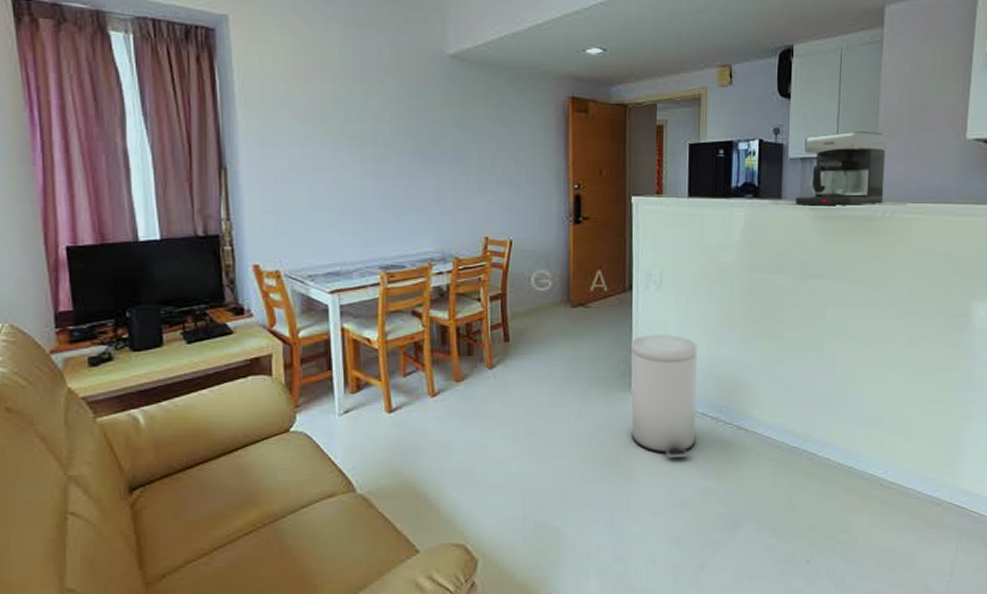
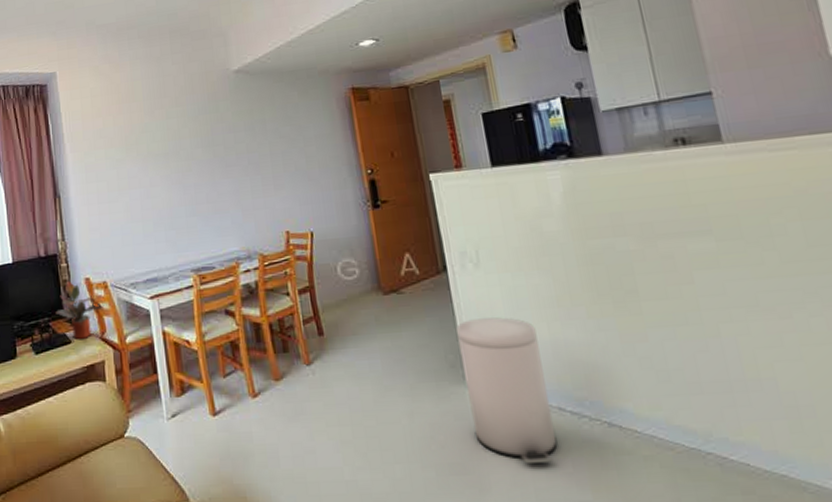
potted plant: none [214,266,274,331] -> present [55,280,103,340]
coffee maker: present [795,131,886,206] -> none [616,67,736,160]

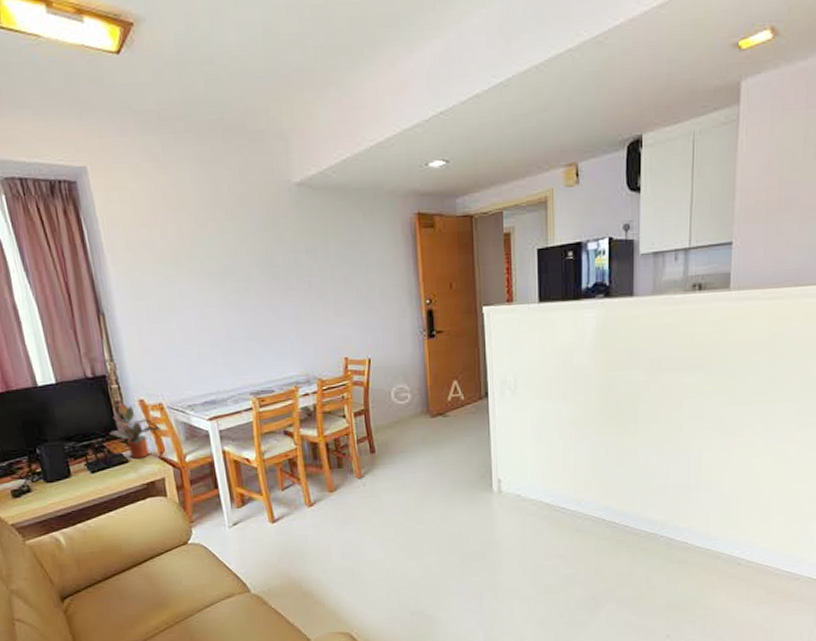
pedal bin: present [456,317,558,465] -> none [490,436,556,550]

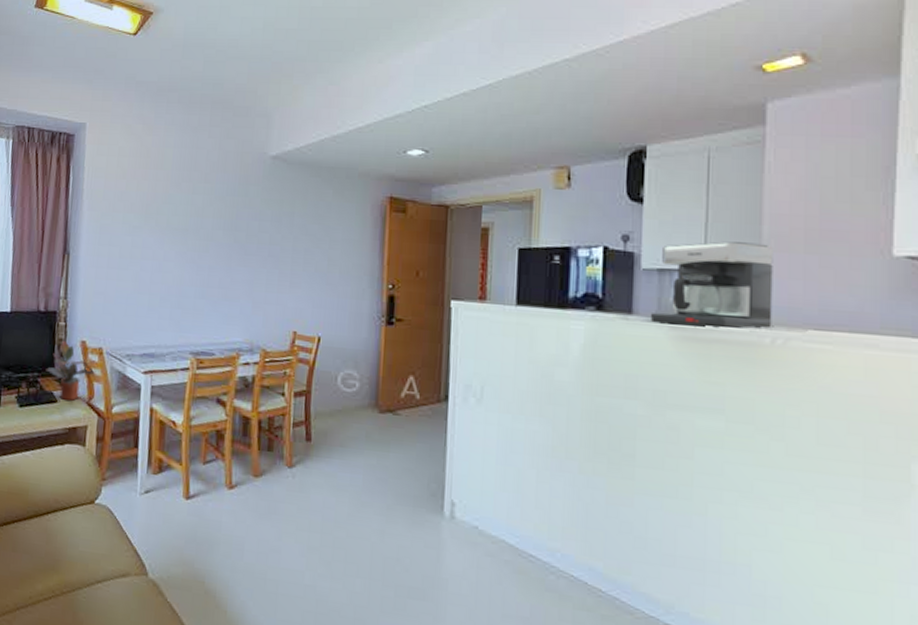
coffee maker: none [647,218,743,301] -> present [649,241,774,329]

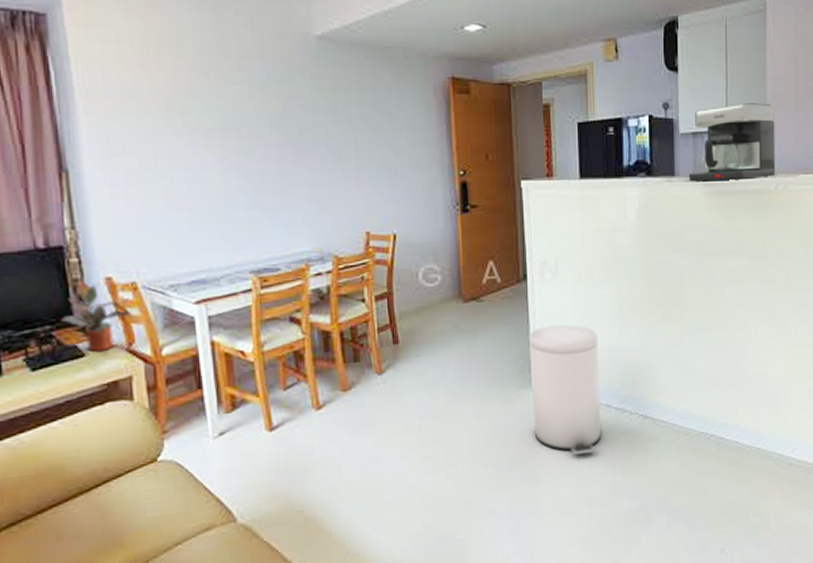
pedal bin: none [441,453,524,604] -> present [529,324,602,456]

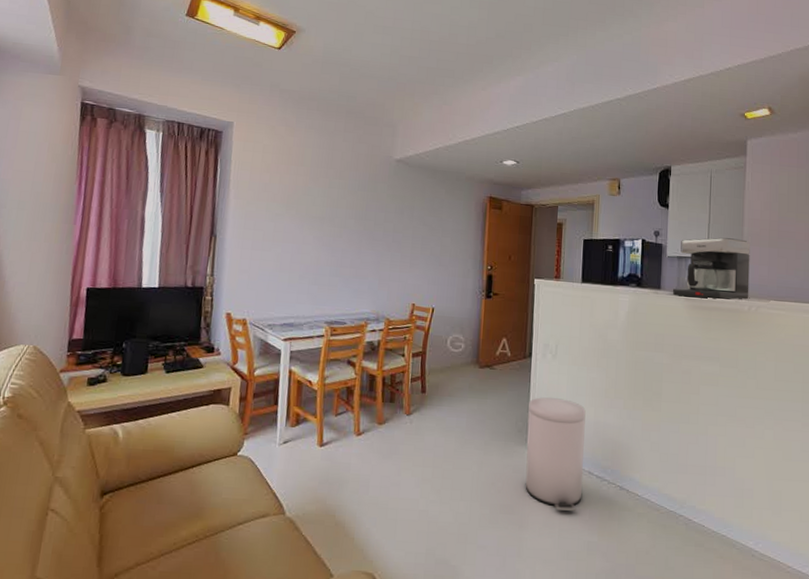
potted plant: present [61,280,131,353] -> none [192,312,239,367]

